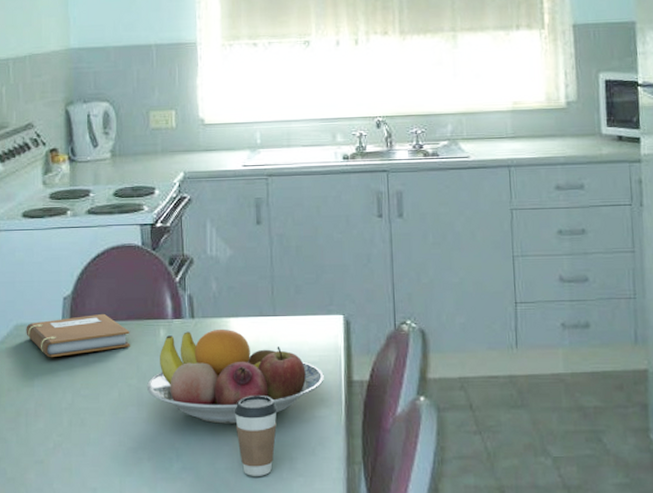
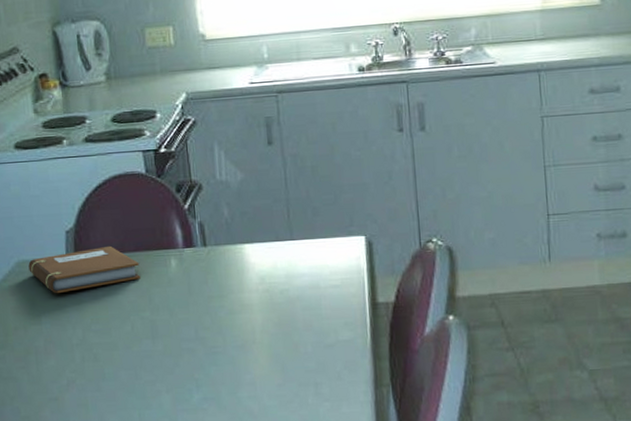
fruit bowl: present [146,328,324,424] -> none [160,255,347,353]
coffee cup: present [234,396,277,476] -> none [254,322,300,403]

